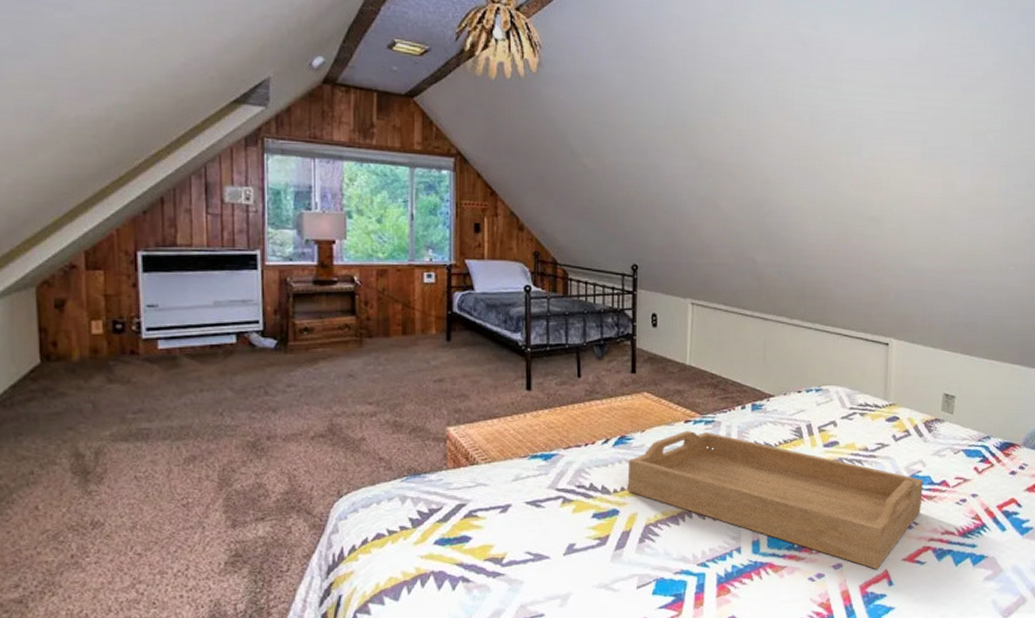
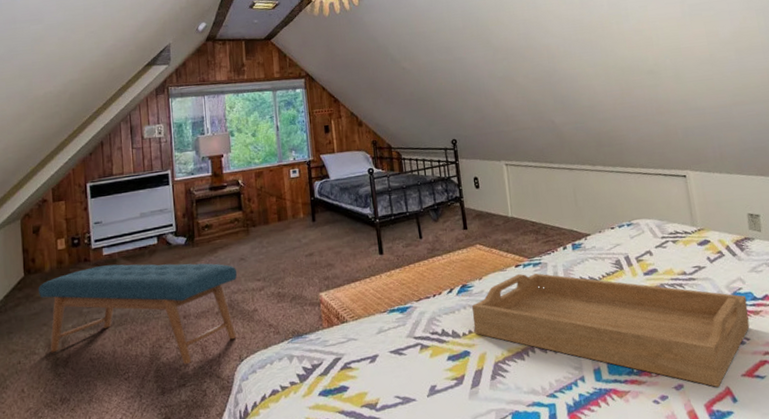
bench: none [62,362,343,494] -> present [39,263,238,364]

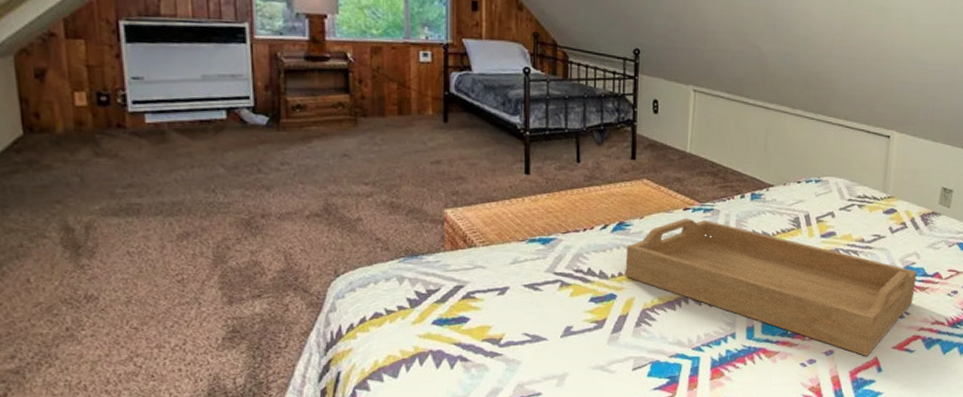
bench: present [39,263,238,364] -> none [47,136,338,272]

